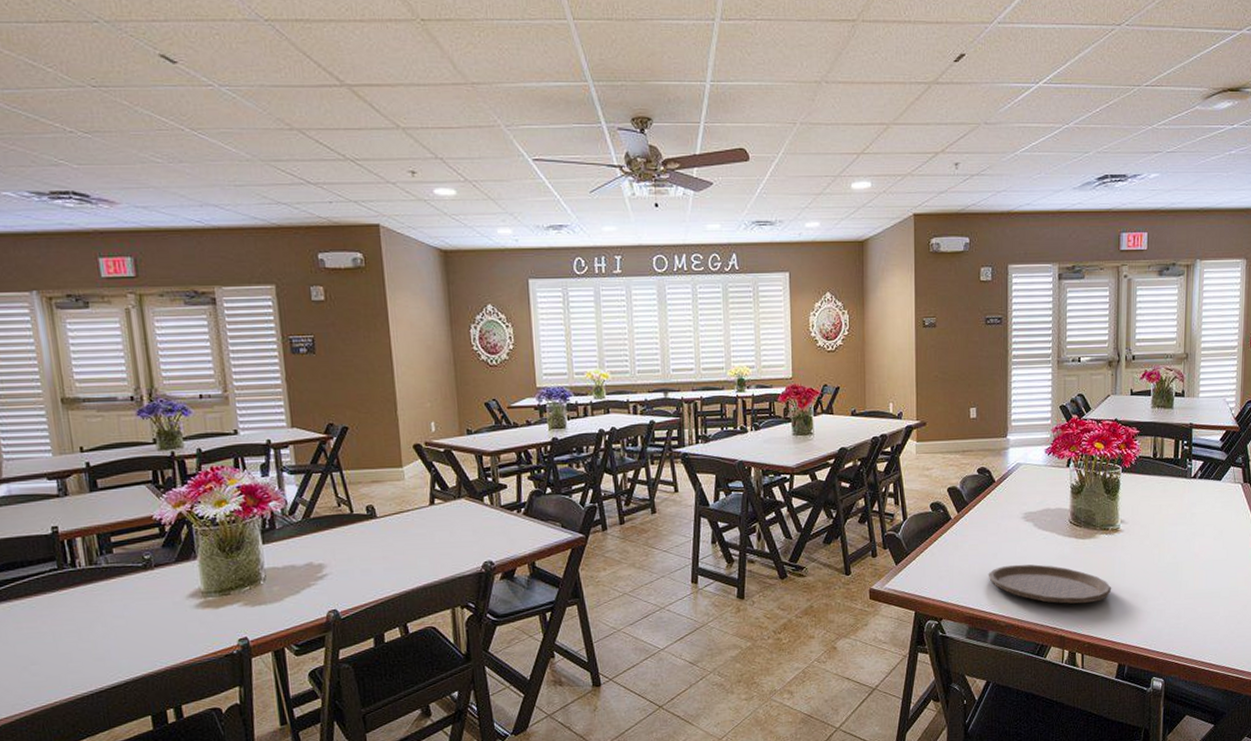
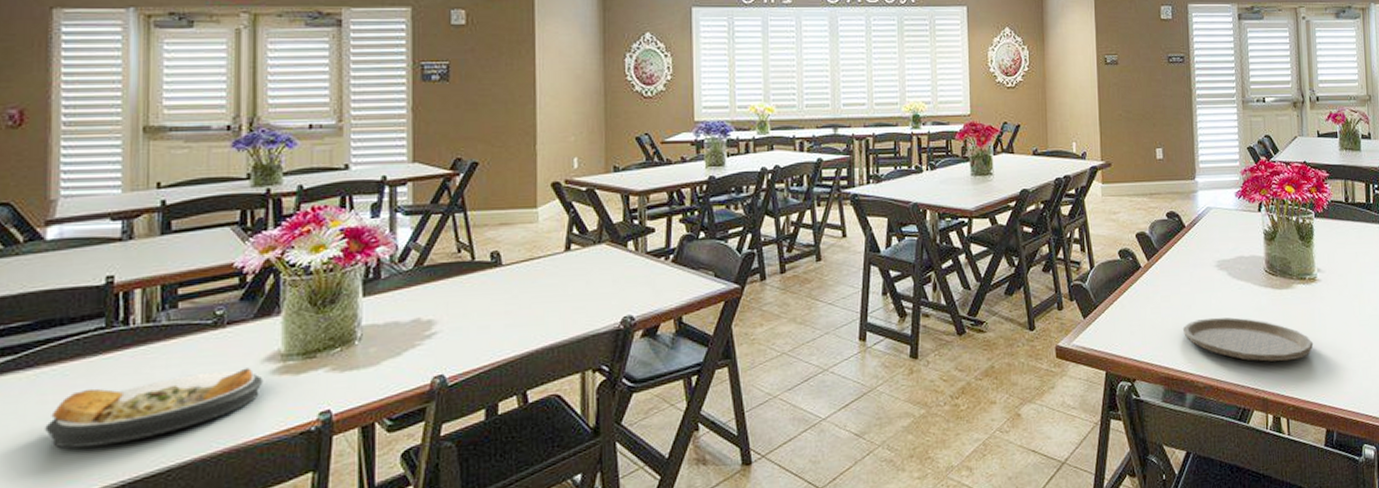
plate: none [24,602,190,665] -> present [45,367,263,448]

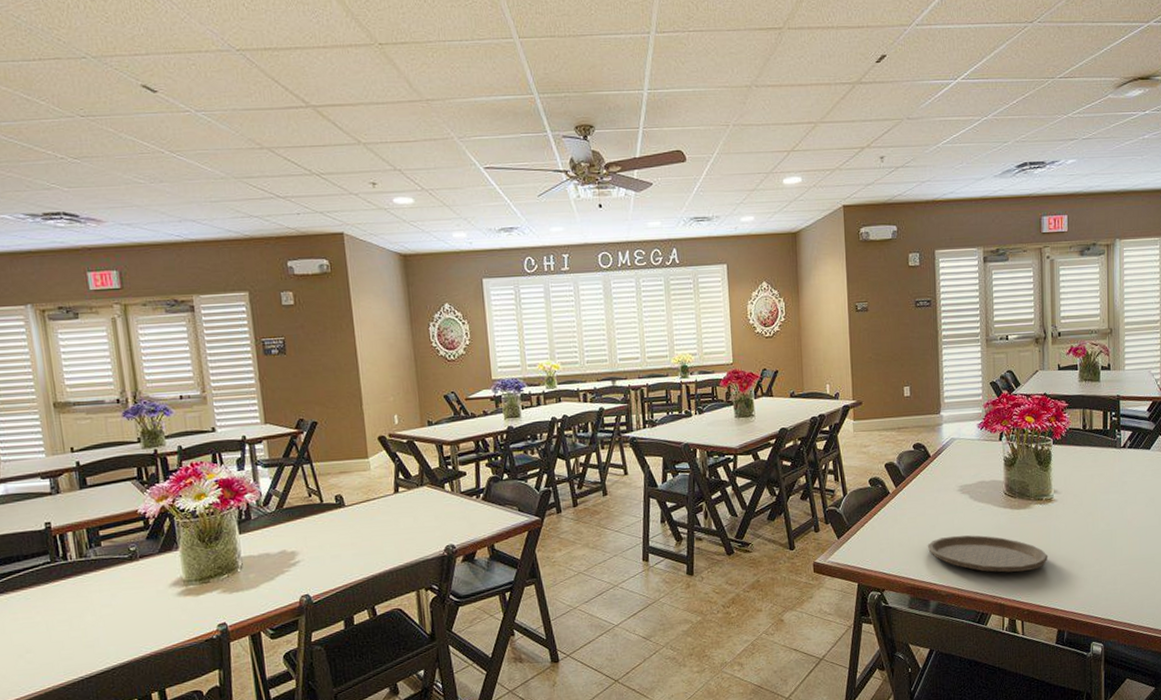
plate: present [45,367,263,448] -> none [19,591,173,653]

